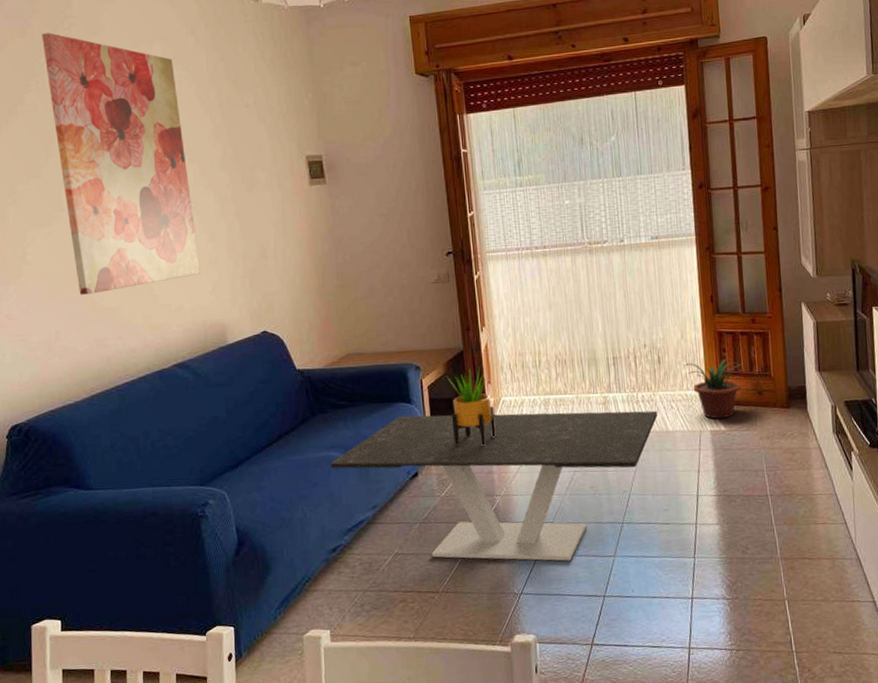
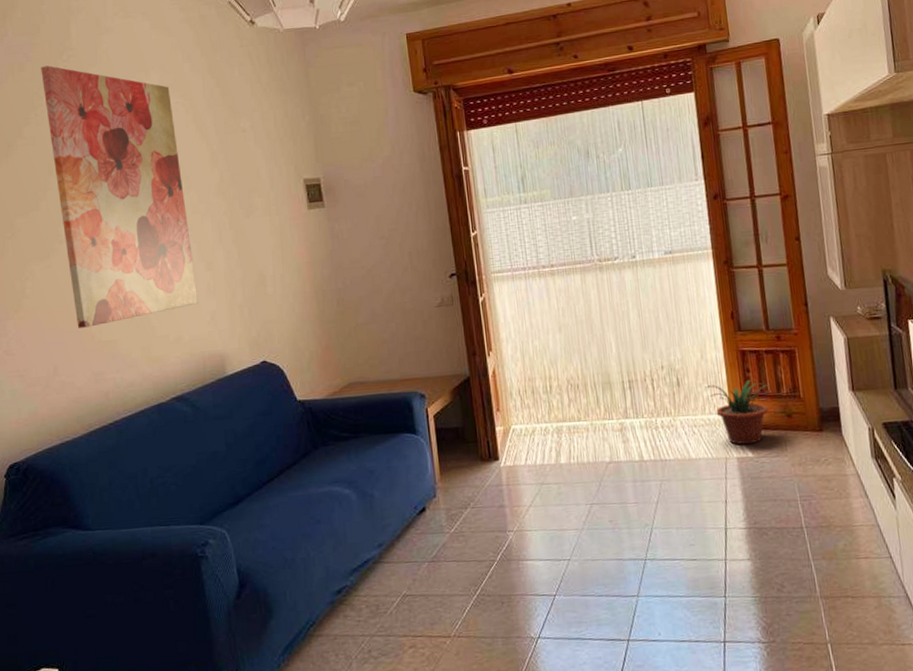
coffee table: present [329,410,658,561] -> none [333,437,679,602]
potted plant: present [449,366,496,447] -> none [455,393,507,479]

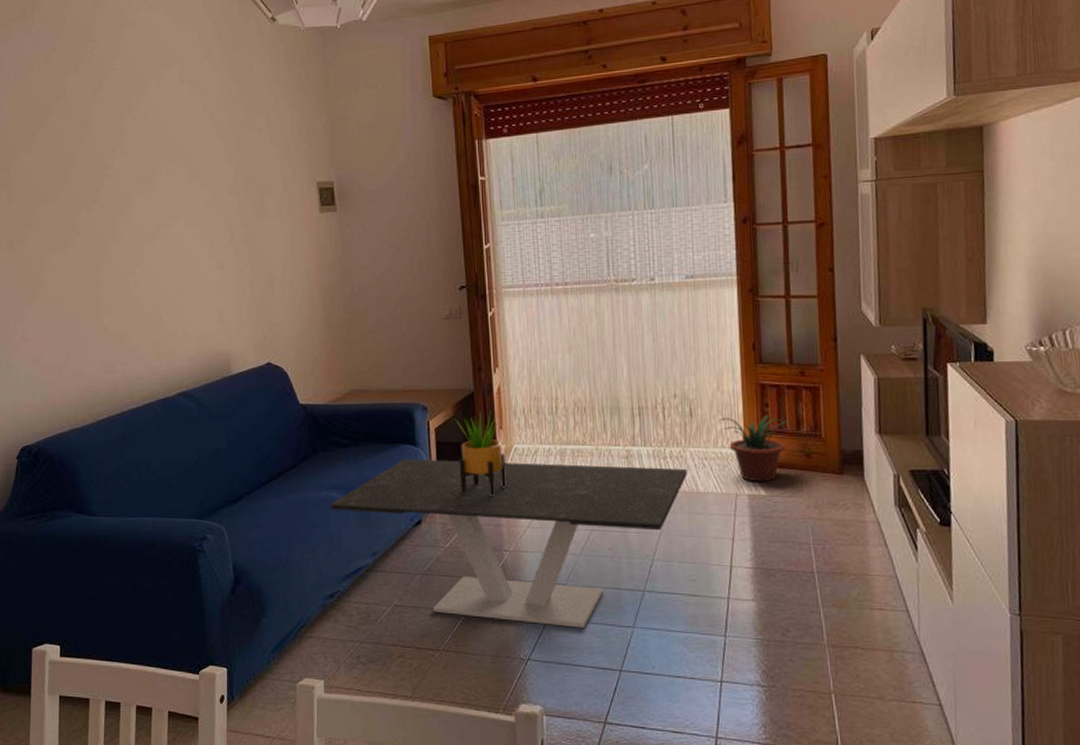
wall art: present [41,65,199,328] -> none [65,57,208,319]
coffee table: none [333,437,679,602] -> present [329,459,688,628]
potted plant: none [455,393,507,479] -> present [457,409,506,496]

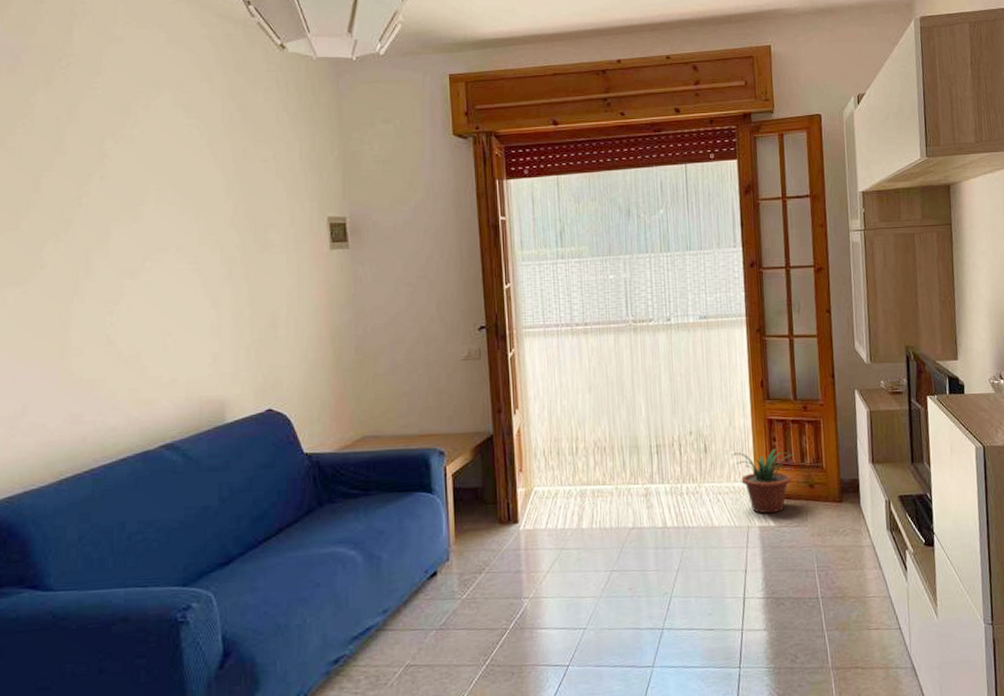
coffee table: present [329,459,688,628] -> none [336,504,703,673]
potted plant: present [457,409,506,496] -> none [476,452,526,542]

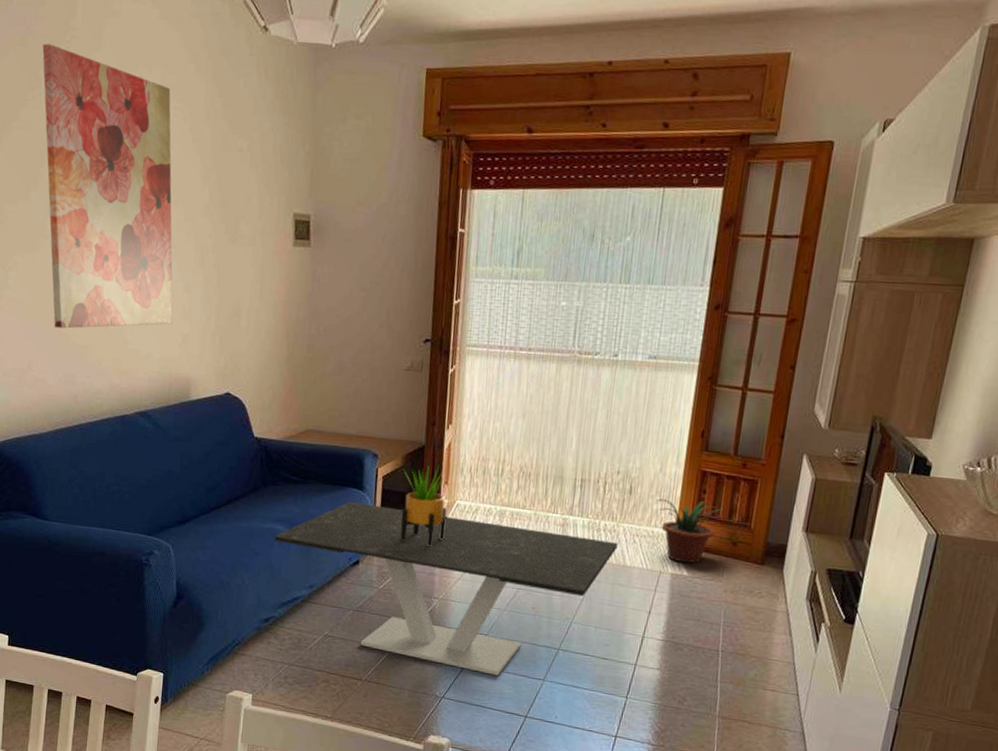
wall art: none [33,71,200,364] -> present [42,43,173,329]
coffee table: none [336,504,703,673] -> present [273,502,618,676]
potted plant: none [476,452,526,542] -> present [400,464,447,546]

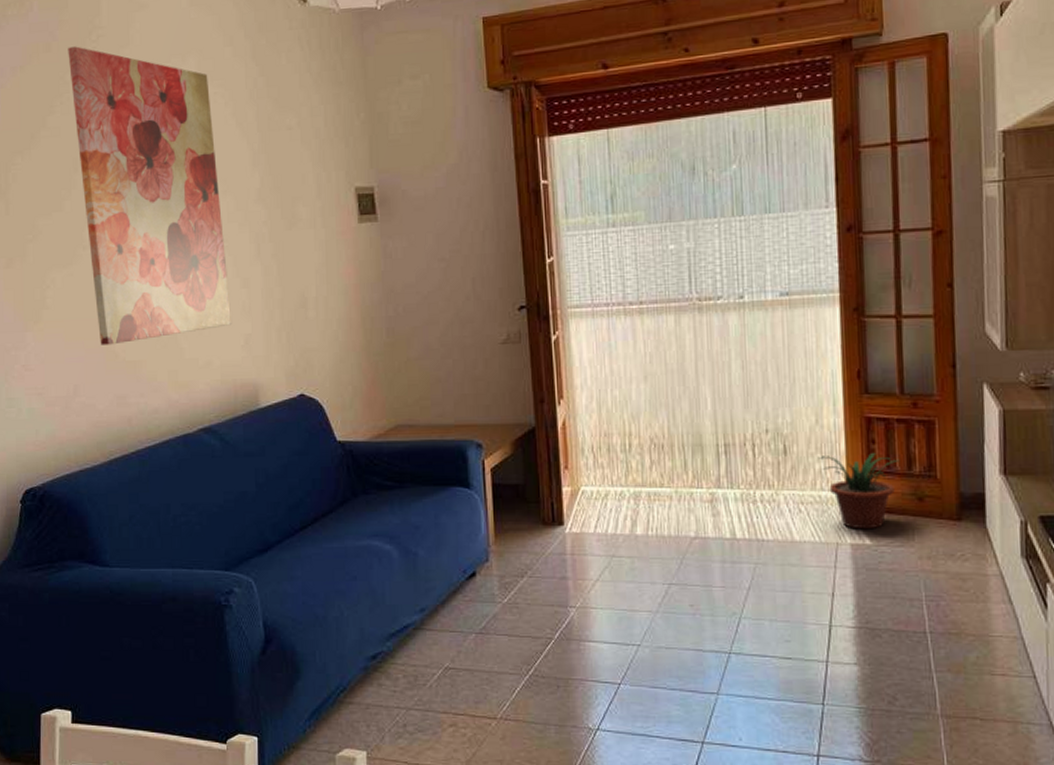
coffee table: present [273,502,618,676] -> none [371,503,781,695]
potted plant: present [400,464,447,546] -> none [517,447,573,545]

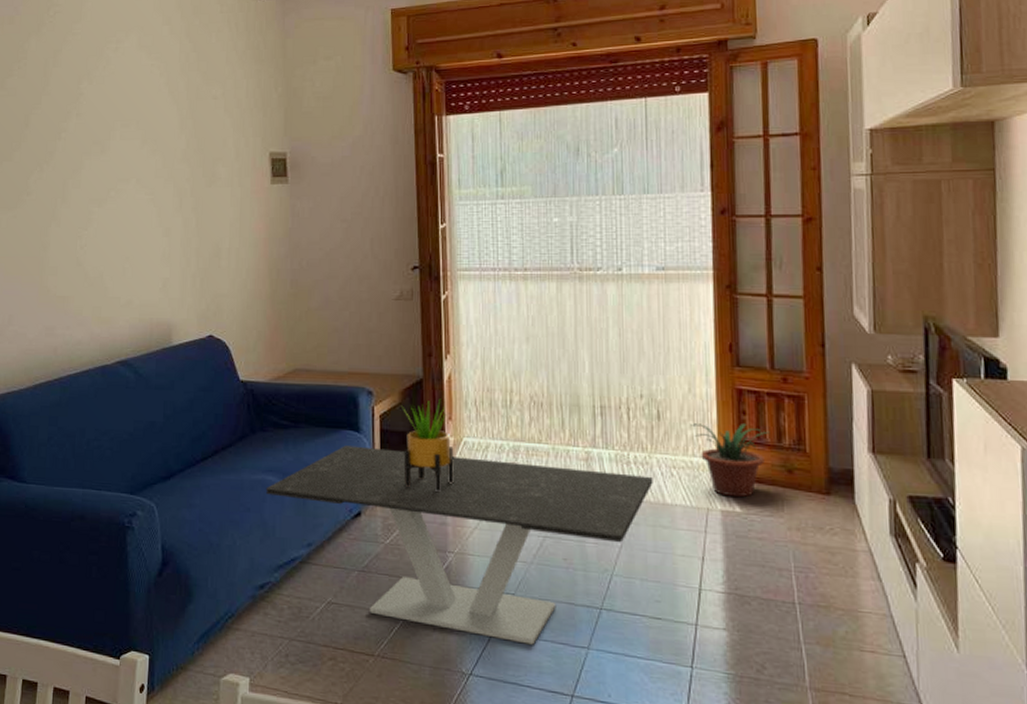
wall art: present [68,46,233,345] -> none [28,20,153,281]
coffee table: none [371,503,781,695] -> present [265,445,653,645]
potted plant: none [517,447,573,545] -> present [403,398,454,492]

